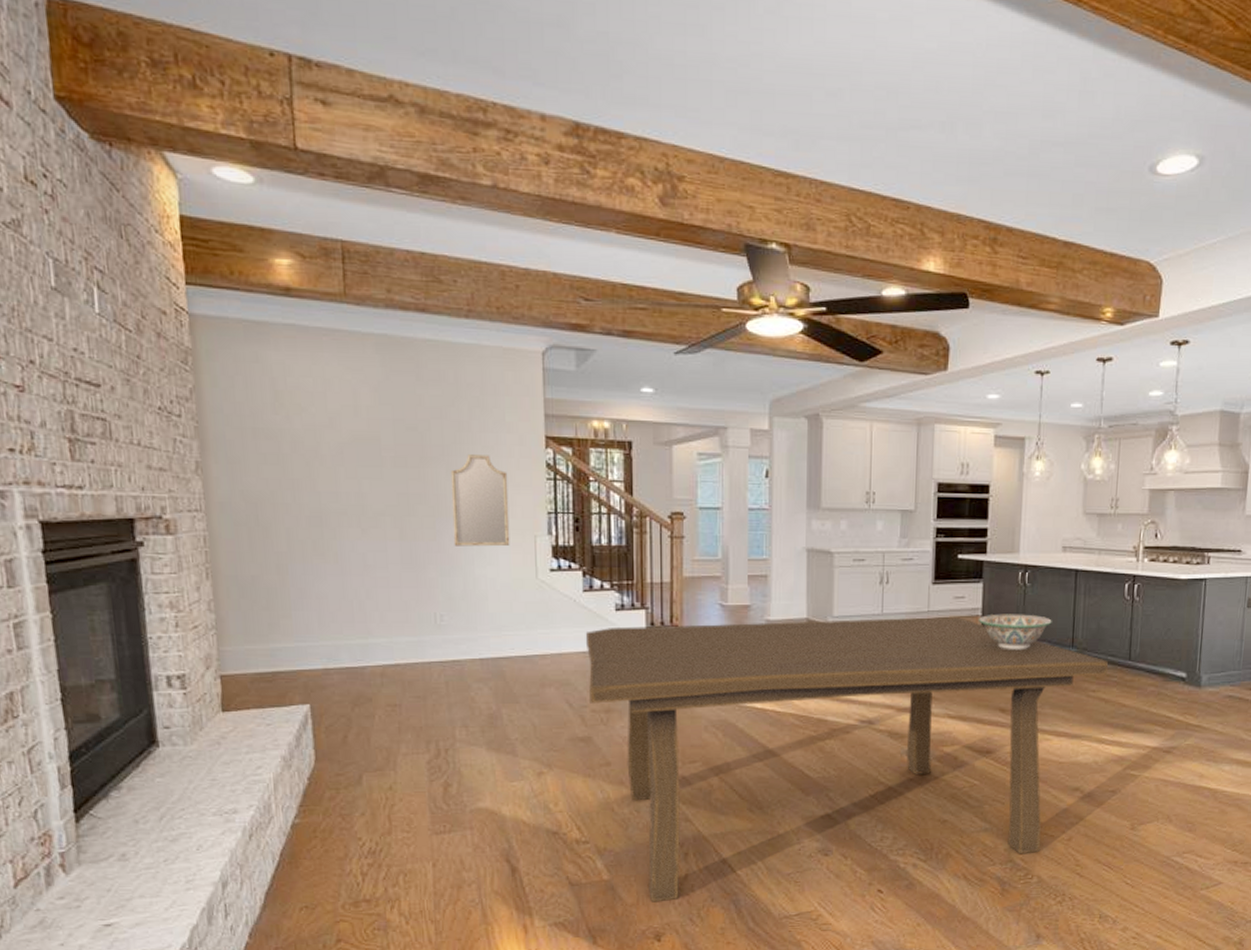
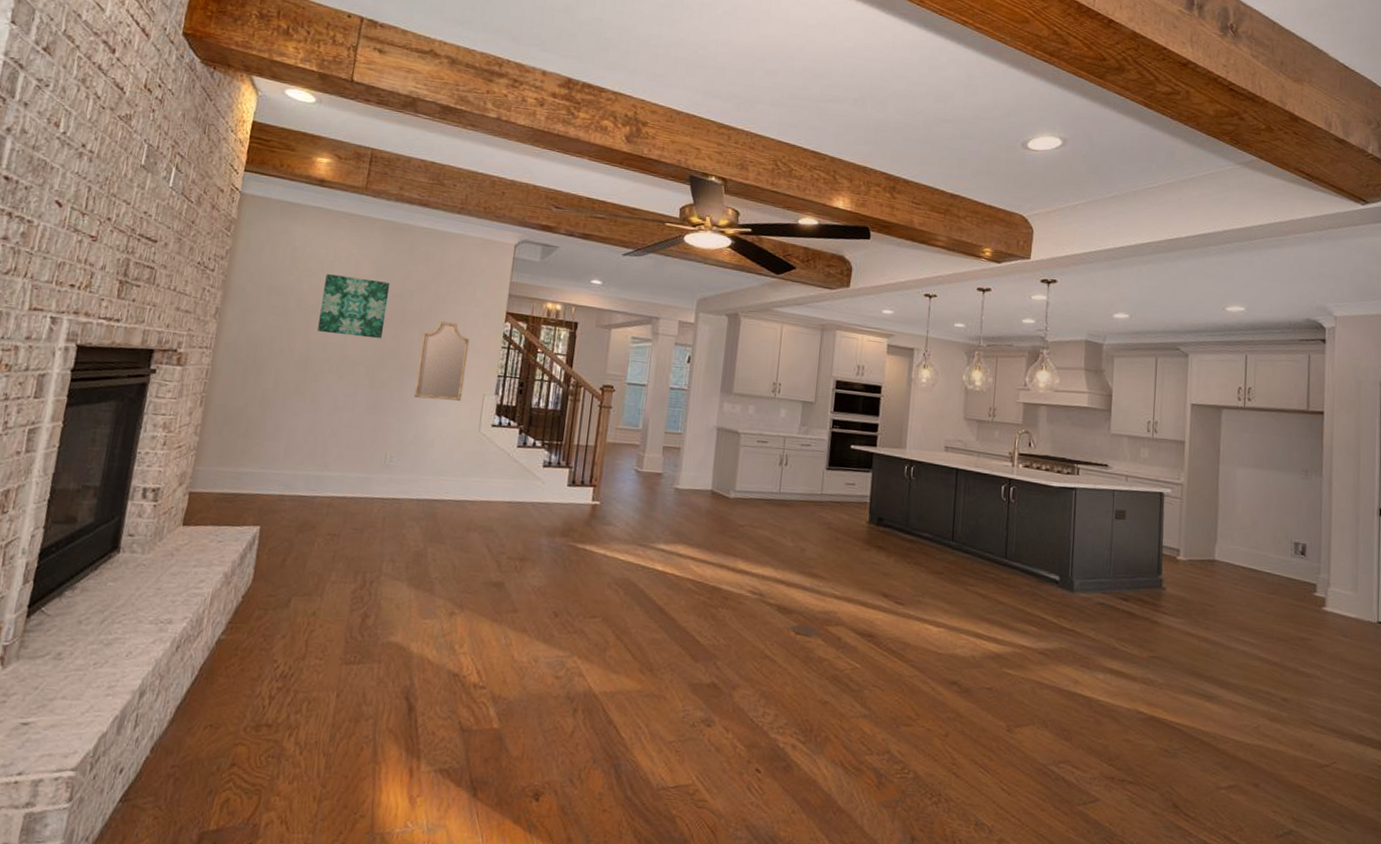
wall art: none [319,408,404,482] -> present [318,274,390,339]
dining table: present [585,617,1108,902] -> none [507,482,985,758]
decorative bowl: present [978,614,1052,649] -> none [866,502,934,539]

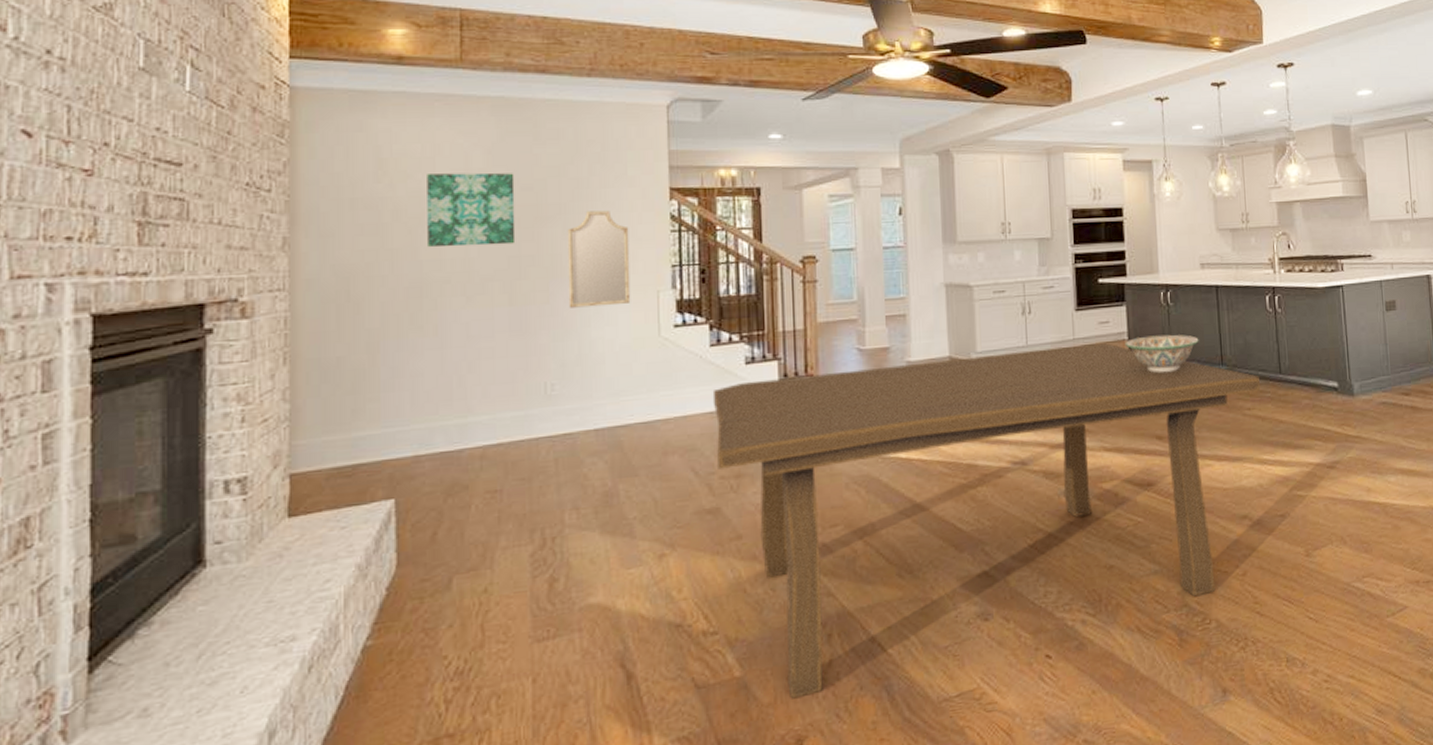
dining table: none [507,482,985,758] -> present [712,343,1260,699]
decorative bowl: none [866,502,934,539] -> present [1125,334,1199,373]

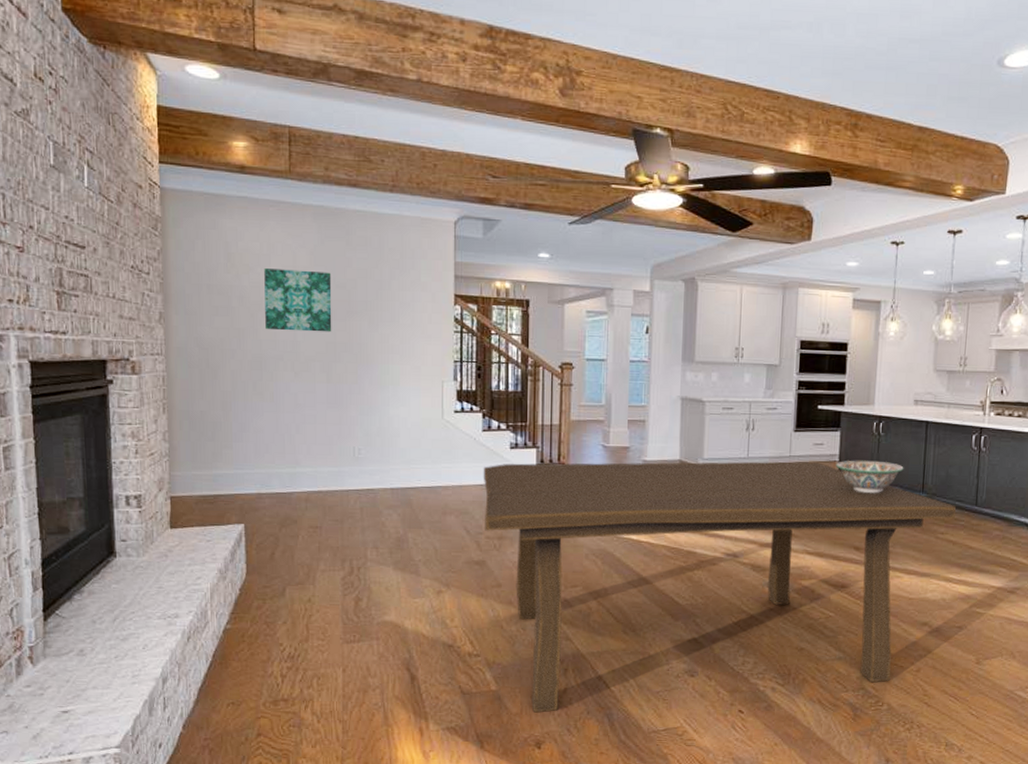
home mirror: present [567,210,631,308] -> none [372,309,421,390]

